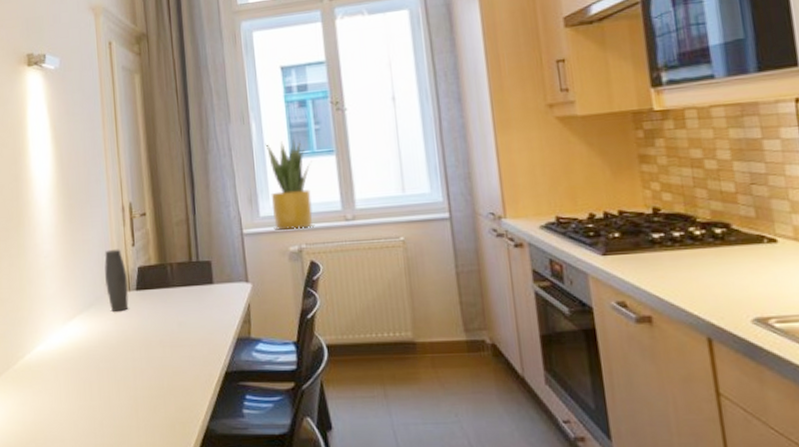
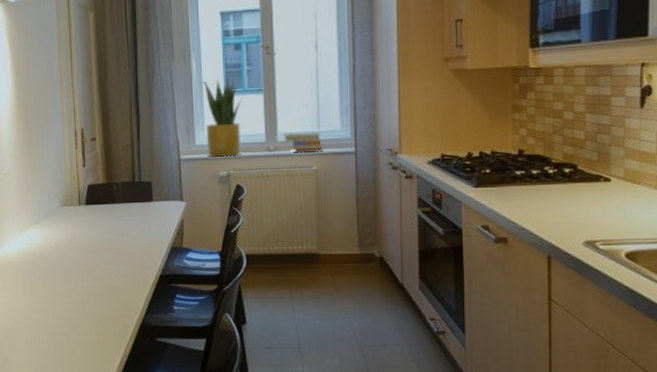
vase: present [104,249,129,311] -> none [58,169,79,223]
books: none [362,195,411,222] -> present [284,131,323,154]

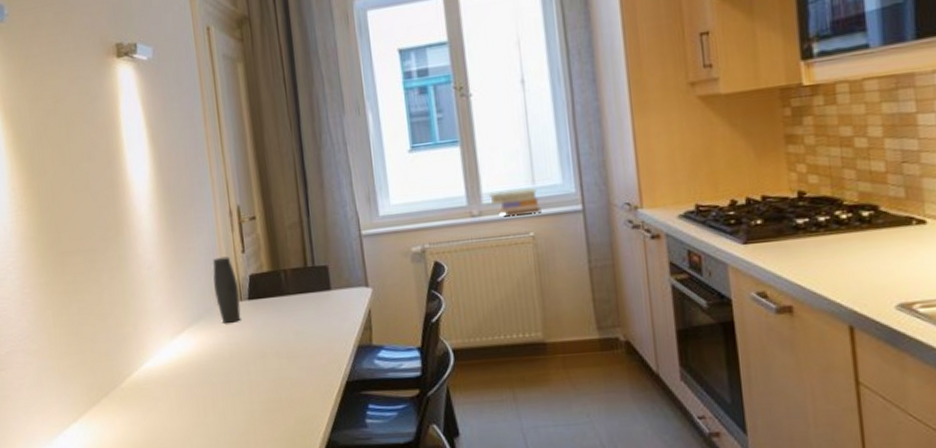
vase: none [58,169,79,223] -> present [213,256,241,323]
planter: present [203,77,243,158] -> none [383,129,436,231]

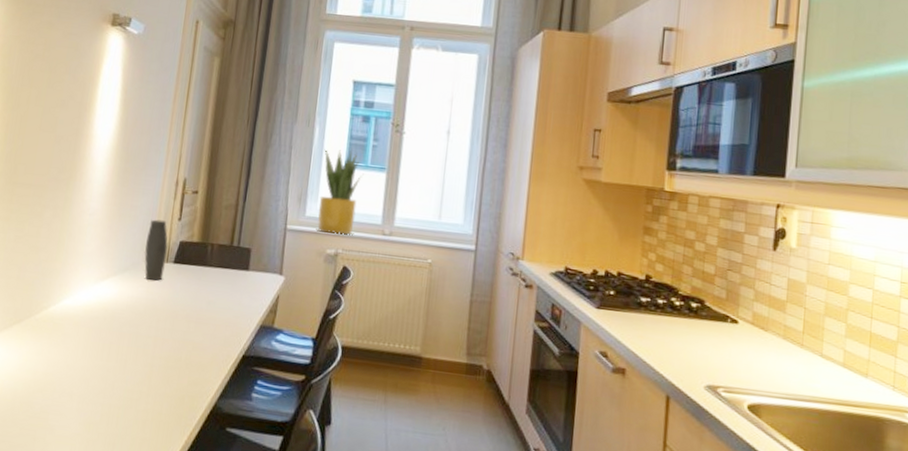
planter: none [383,129,436,231] -> present [317,149,364,235]
books: present [489,187,542,217] -> none [401,218,442,245]

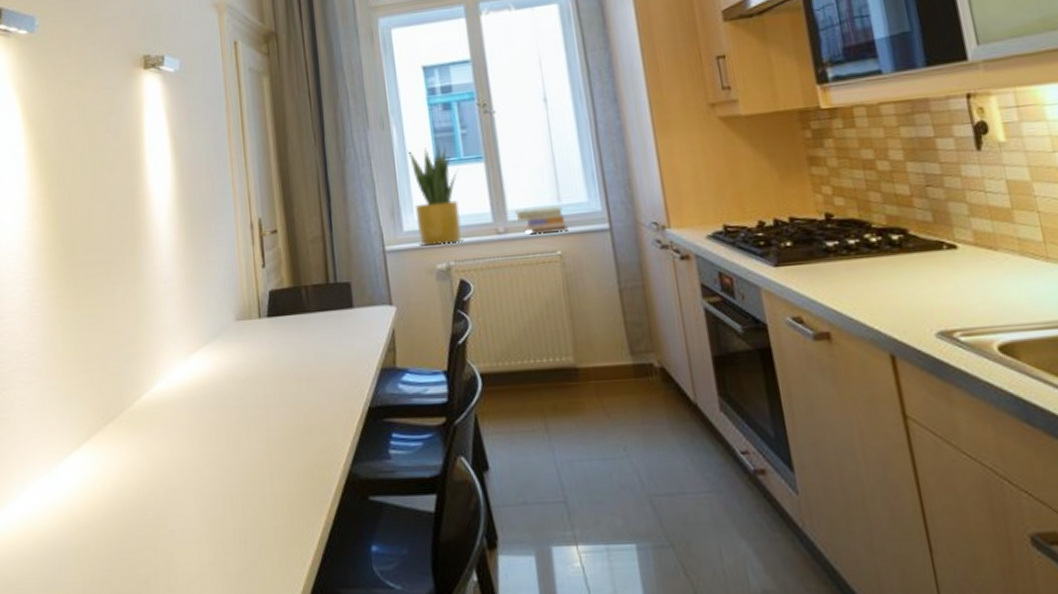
vase: present [144,219,168,281] -> none [231,271,259,342]
books: none [401,218,442,245] -> present [515,204,568,235]

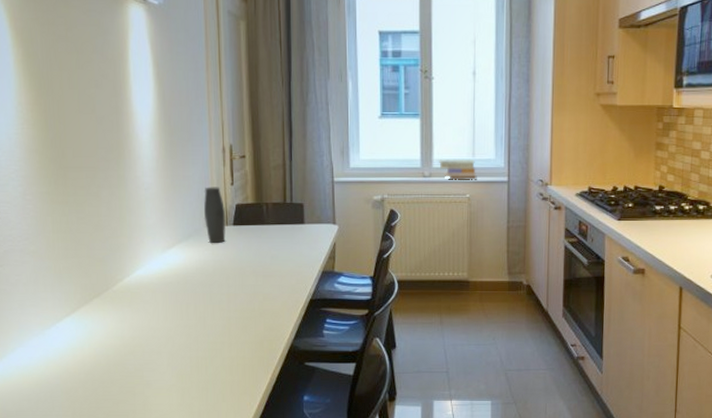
vase: none [231,271,259,342] -> present [204,187,226,243]
planter: present [407,145,461,247] -> none [359,100,399,182]

